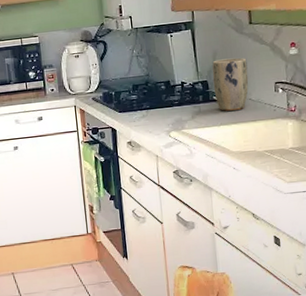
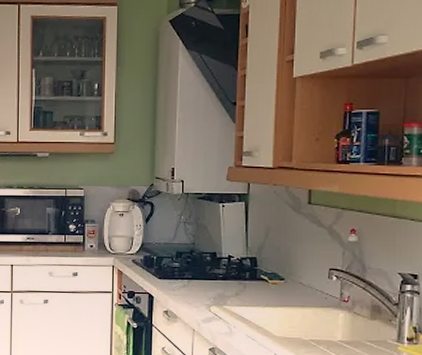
plant pot: present [212,58,249,111] -> none [262,237,301,293]

